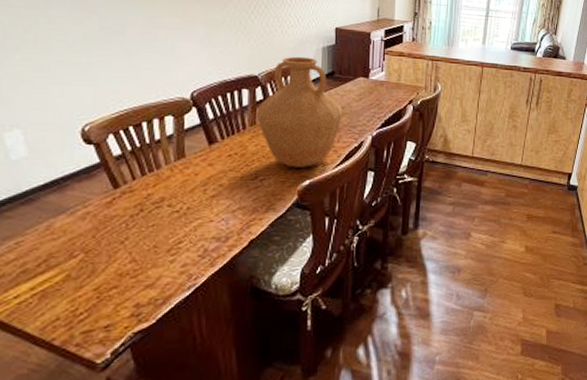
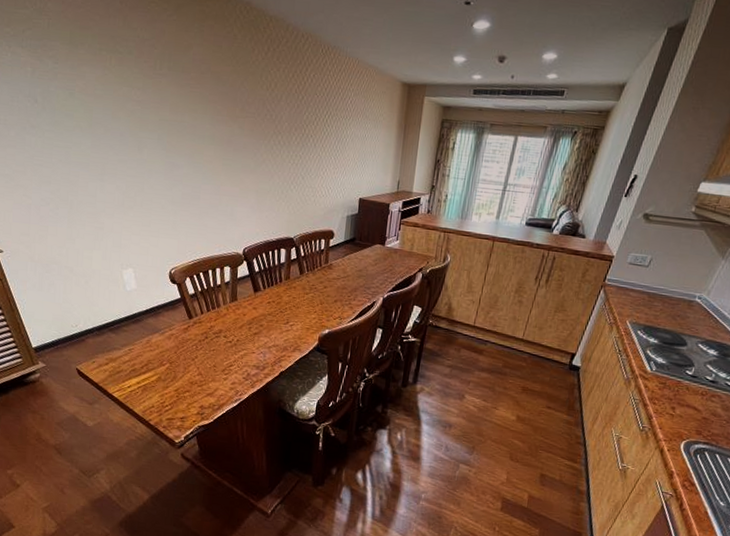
vase: present [256,56,343,167] -> none [290,222,360,319]

